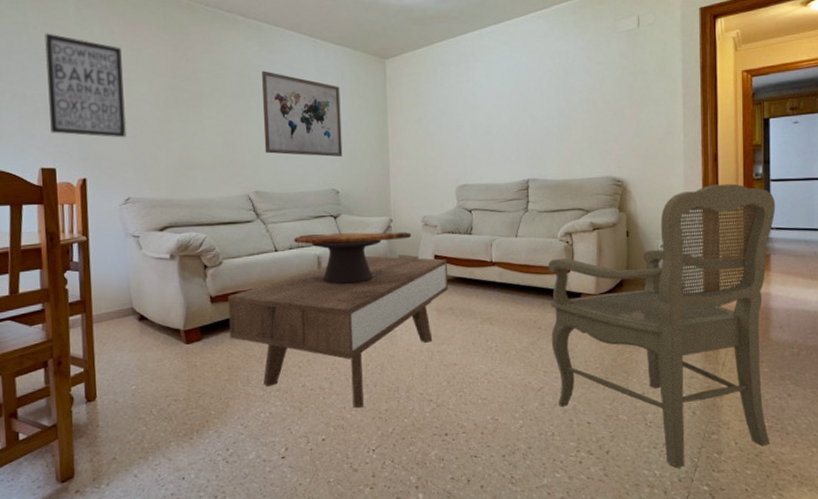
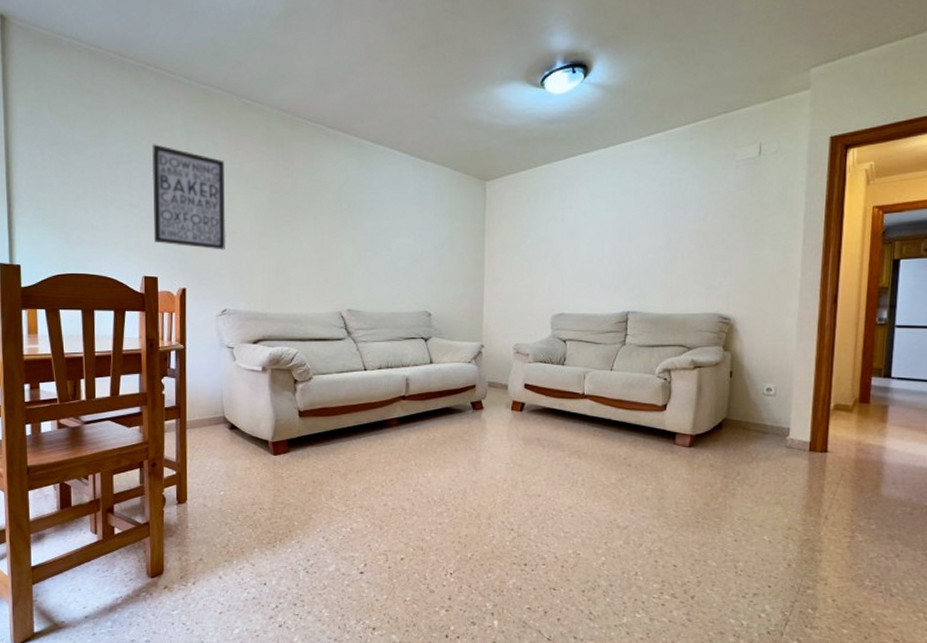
coffee table: present [228,255,448,408] -> none [316,380,537,530]
wall art: present [261,70,343,158] -> none [359,188,438,280]
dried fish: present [294,231,412,285] -> none [384,355,502,408]
armchair: present [548,183,776,468] -> none [641,327,900,620]

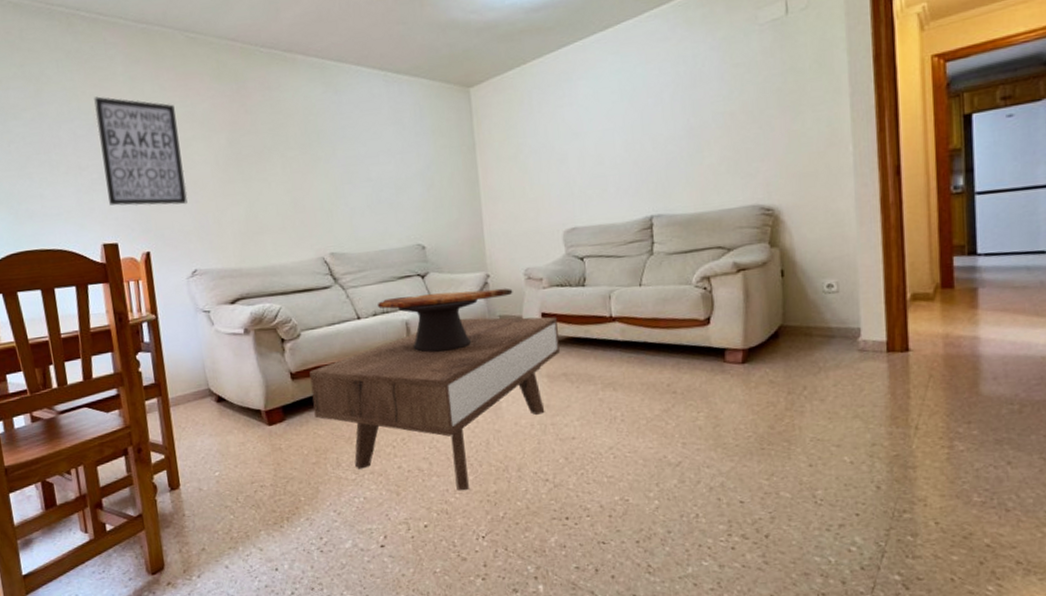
coffee table: none [316,380,537,530] -> present [309,317,560,490]
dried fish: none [384,355,502,408] -> present [378,288,513,353]

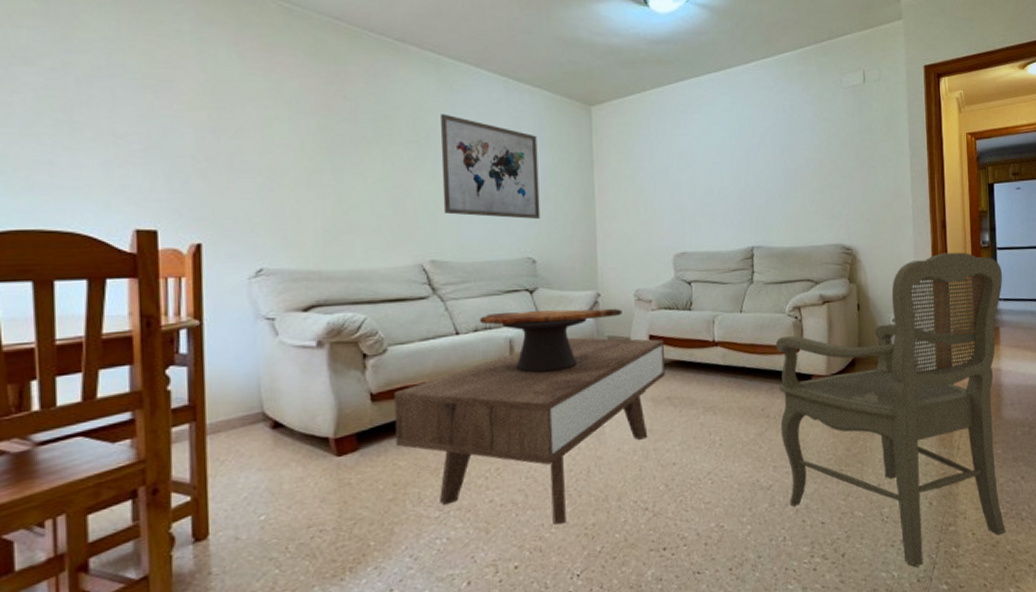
wall art: present [94,96,188,206] -> none [145,54,261,192]
wall art: none [328,115,427,210] -> present [440,113,541,220]
armchair: none [681,201,984,554] -> present [775,252,1006,567]

